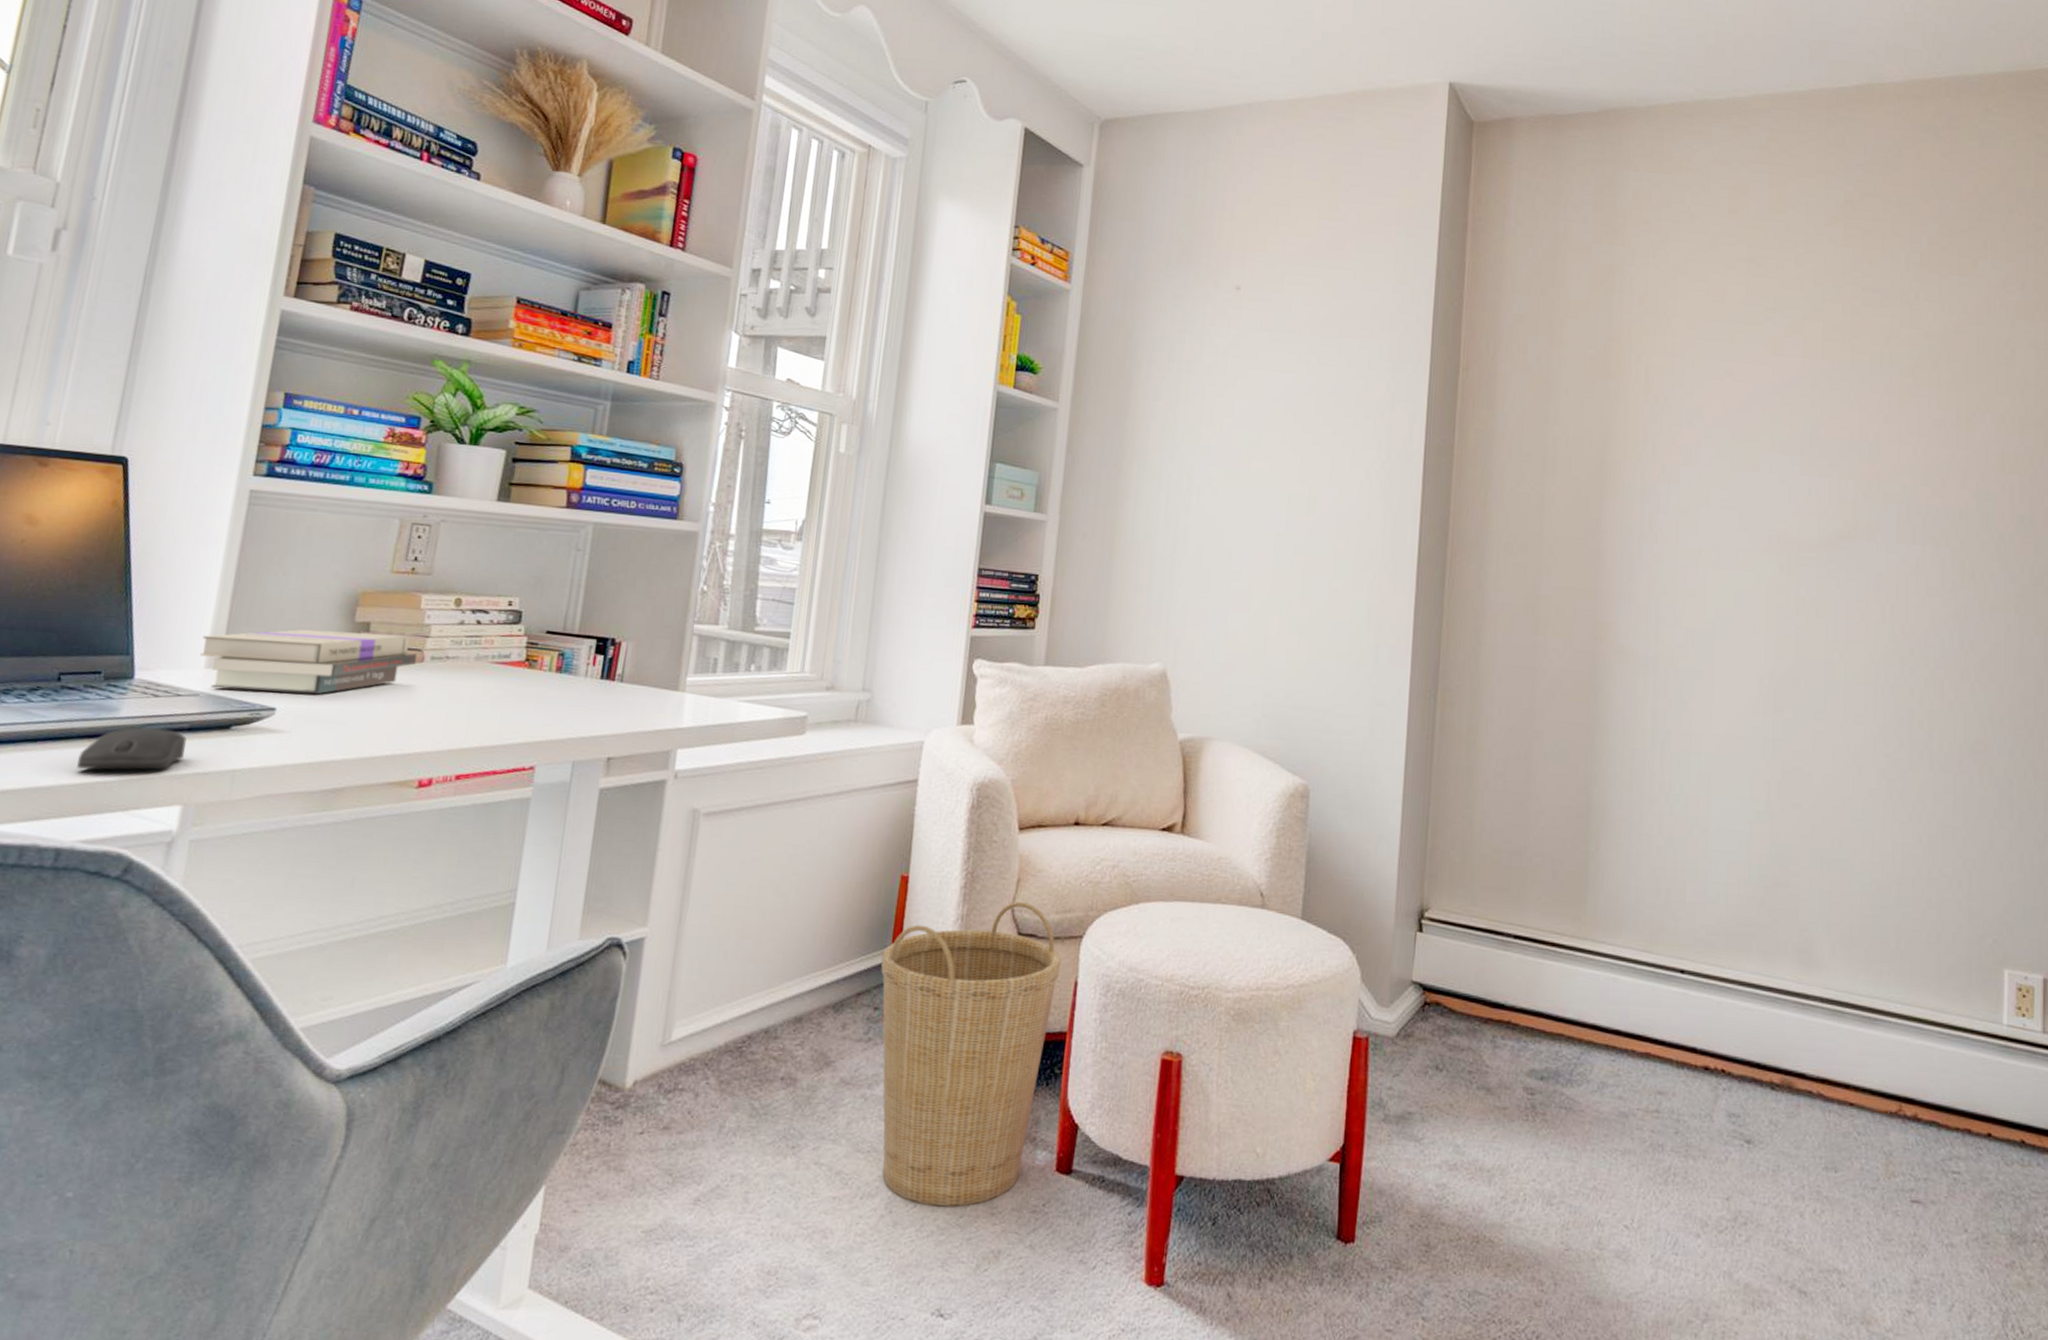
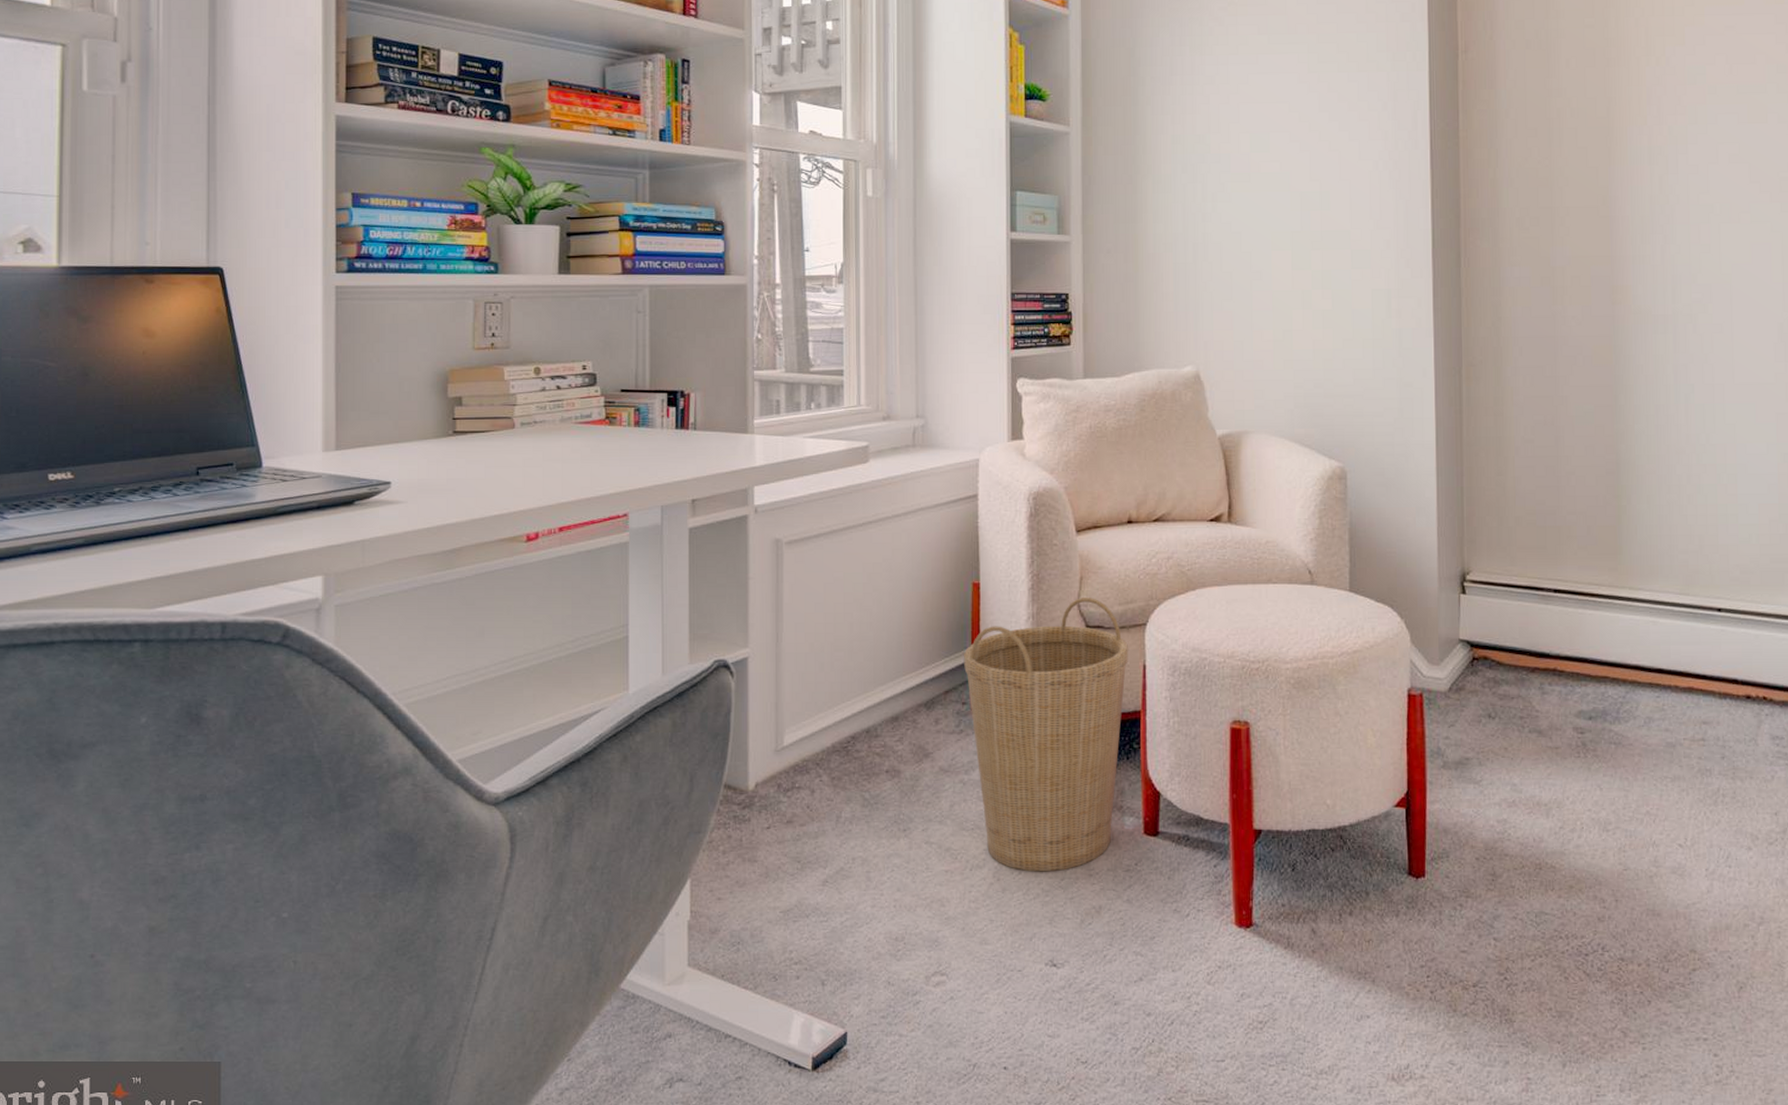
computer mouse: present [76,726,187,771] -> none [227,508,317,552]
books: present [200,629,417,695] -> none [316,406,508,469]

